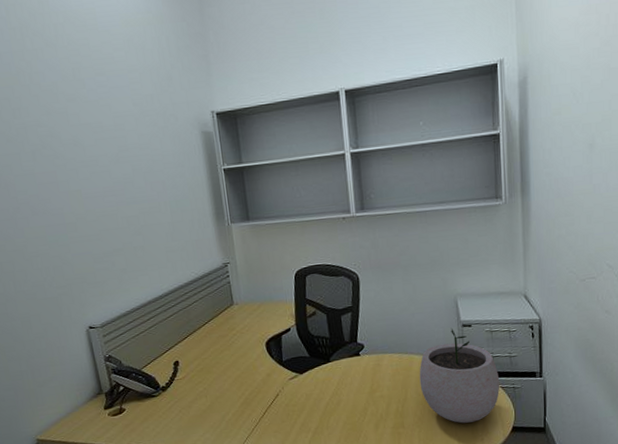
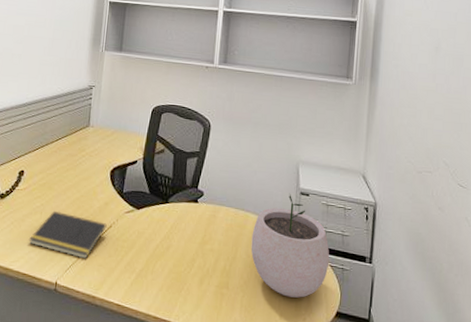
notepad: none [200,391,274,430] -> present [28,210,107,259]

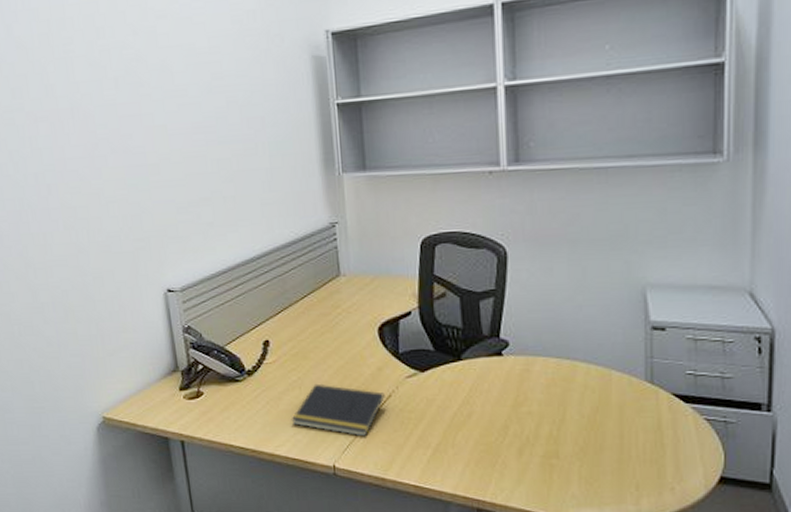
plant pot: present [251,193,330,298] -> none [584,329,704,463]

